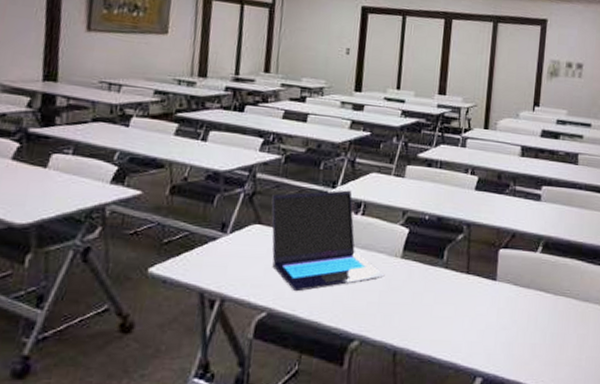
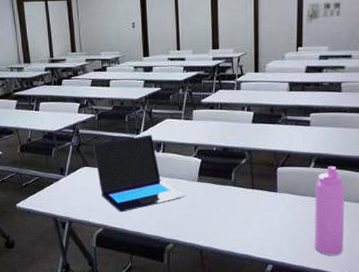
water bottle: none [535,252,574,369] -> present [315,165,345,256]

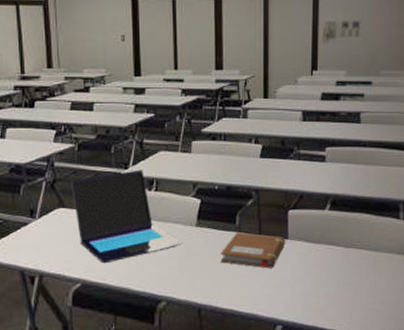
notebook: none [218,186,275,217] -> present [220,232,286,269]
water bottle: present [315,165,345,256] -> none [330,208,364,314]

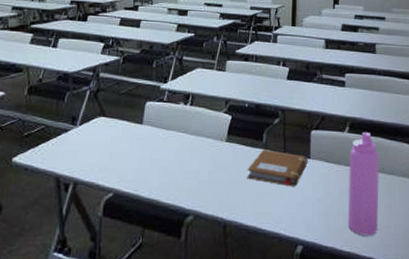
laptop: present [71,170,182,264] -> none [113,84,212,174]
water bottle: none [330,208,364,314] -> present [348,131,379,236]

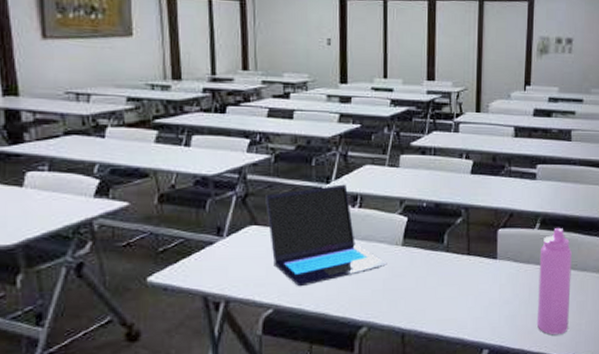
laptop: none [113,84,212,174] -> present [265,184,386,287]
notebook: present [247,150,308,187] -> none [426,252,495,290]

